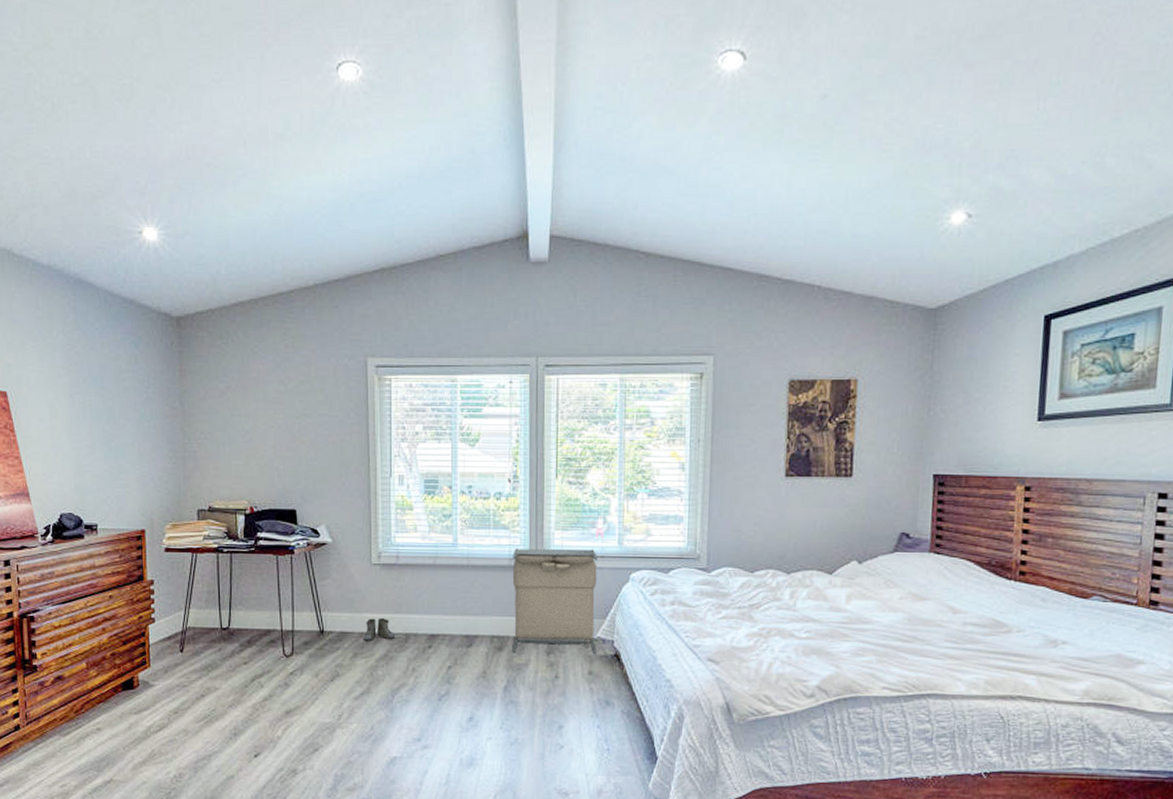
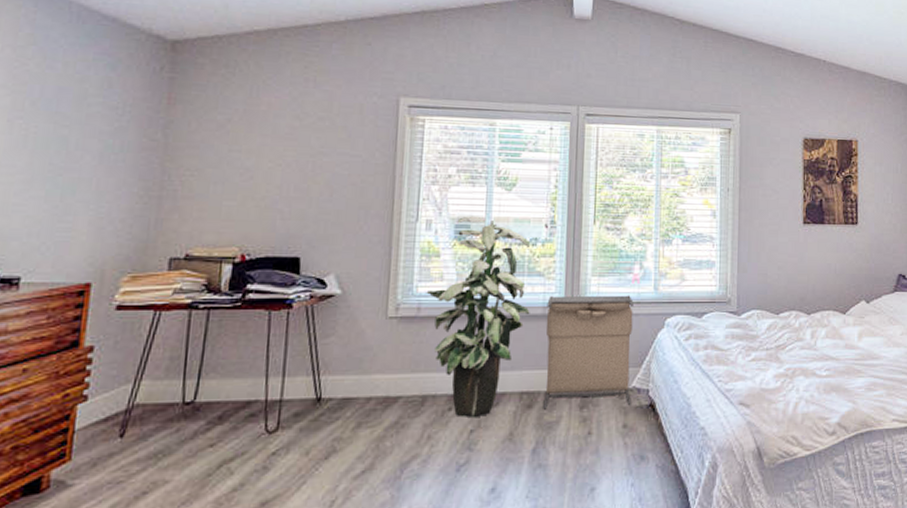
boots: present [362,617,395,642] -> none [369,378,409,408]
indoor plant: none [403,471,497,656] -> present [426,216,530,419]

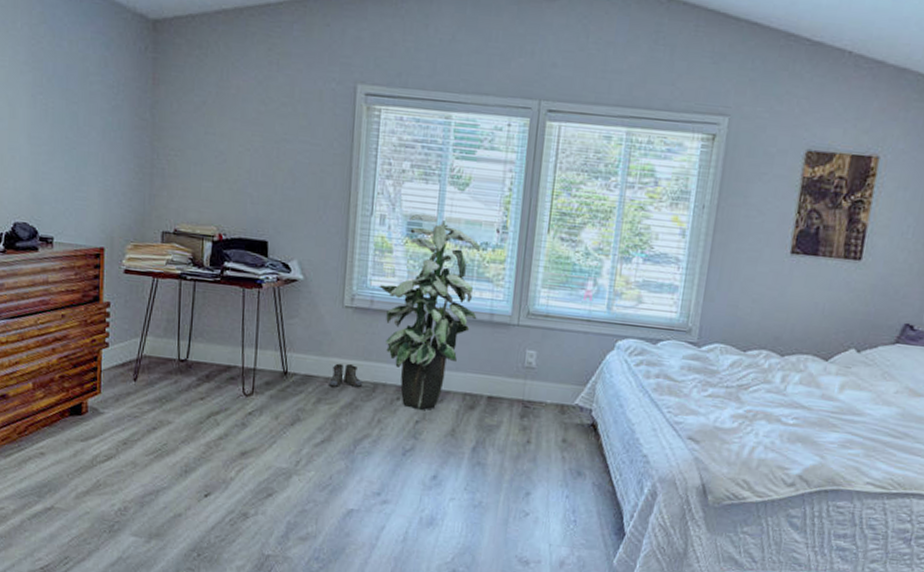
boots: none [369,378,409,408] -> present [328,363,362,388]
laundry hamper: present [543,295,634,410] -> none [485,304,584,422]

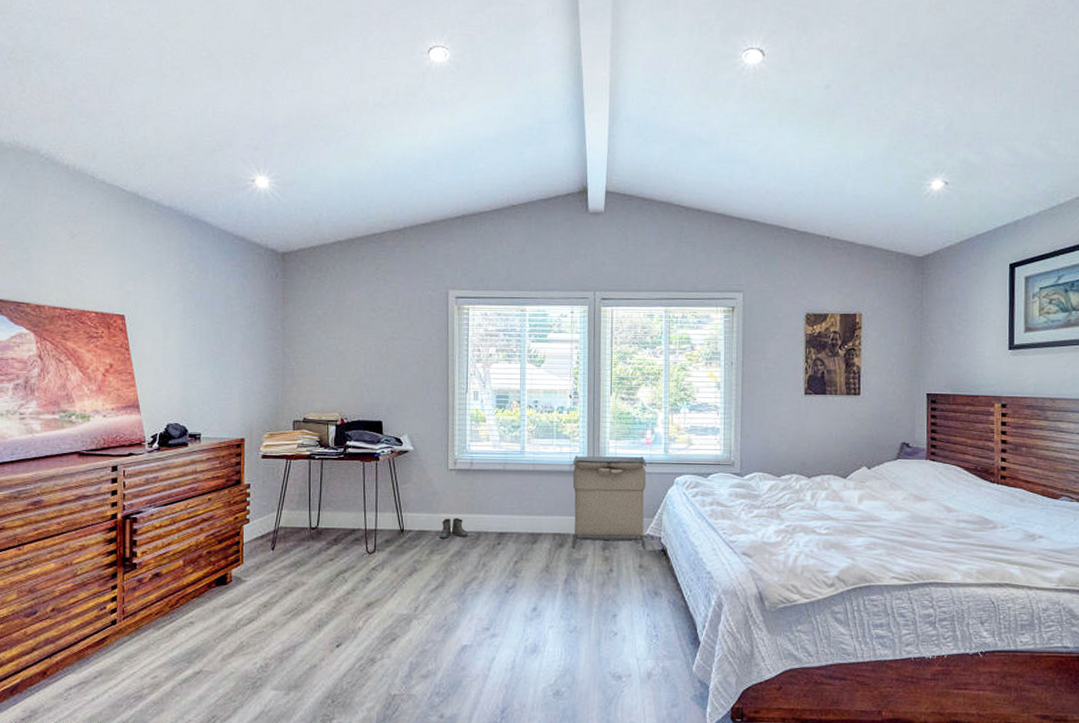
indoor plant: present [379,214,480,411] -> none [476,388,559,552]
laundry hamper: none [485,304,584,422] -> present [572,456,647,549]

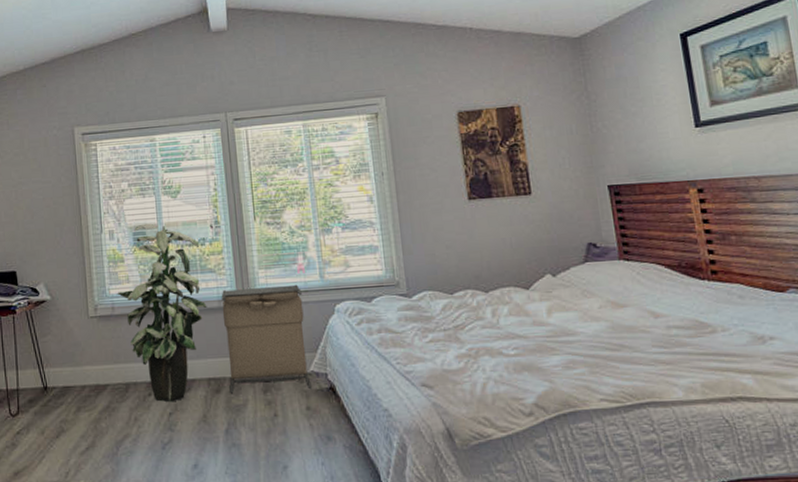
boots: present [438,517,467,540] -> none [84,369,115,395]
indoor plant: none [476,388,559,552] -> present [117,223,207,403]

